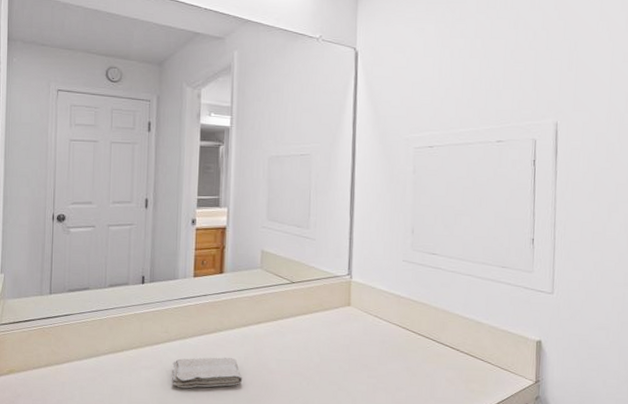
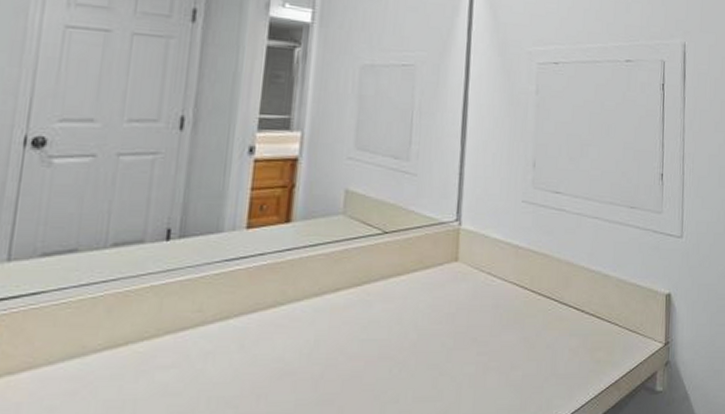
washcloth: present [172,357,243,389] -> none [204,343,311,394]

